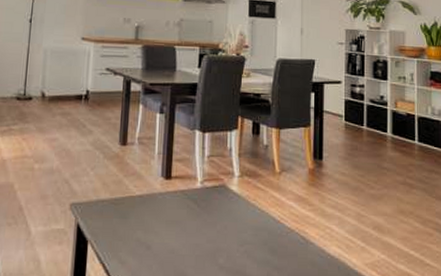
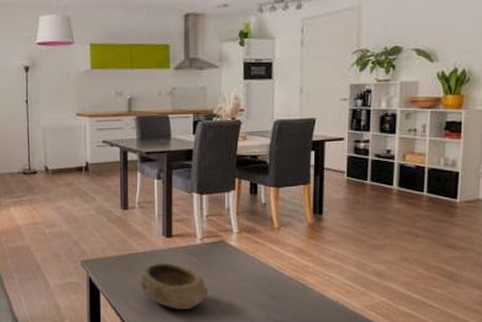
bowl: none [133,209,207,266] -> present [140,263,209,309]

